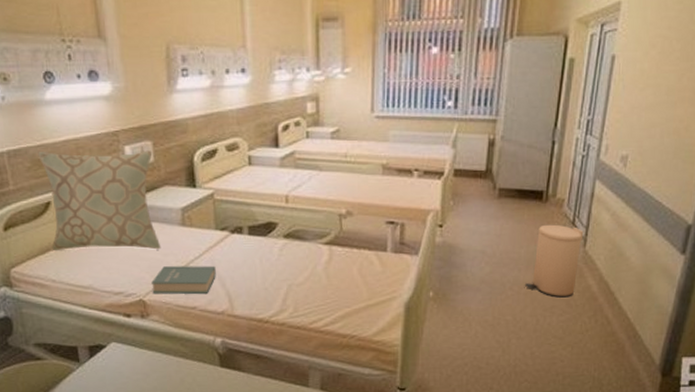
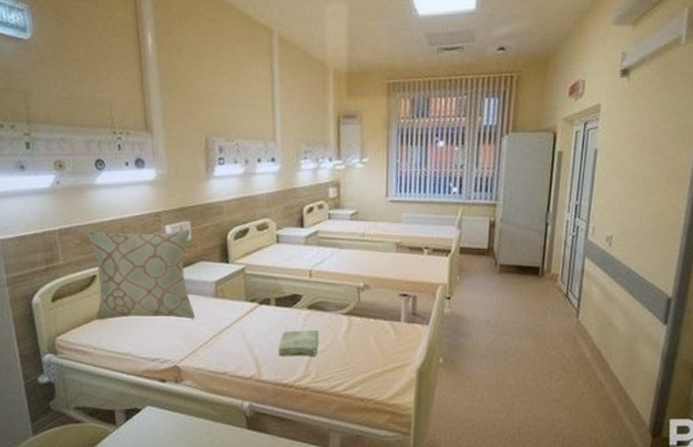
book: present [151,266,216,294] -> none [186,334,245,361]
towel: none [252,260,297,290] -> present [278,329,320,357]
pedal bin: present [524,224,584,298] -> none [525,297,576,364]

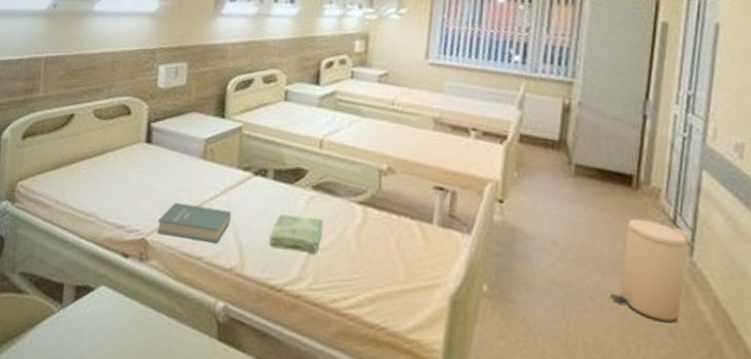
pillow: present [87,229,196,321] -> none [65,61,186,183]
book: none [186,334,245,361] -> present [157,203,231,243]
pedal bin: none [525,297,576,364] -> present [609,218,689,324]

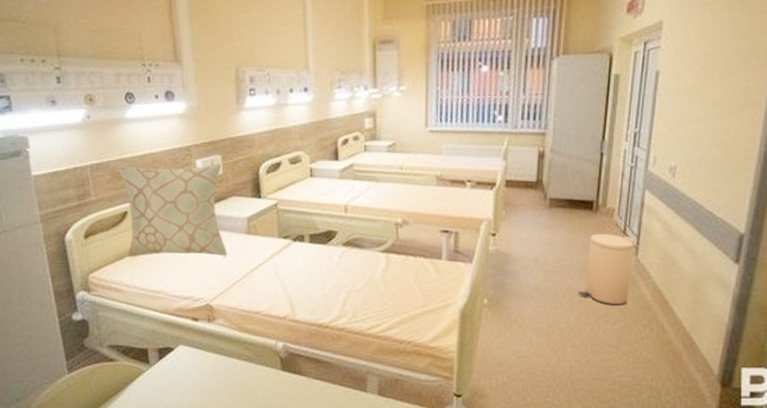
pillow: none [65,61,186,183] -> present [118,164,228,258]
book: present [157,203,231,243] -> none [218,272,279,299]
towel: present [269,214,324,254] -> none [313,267,356,296]

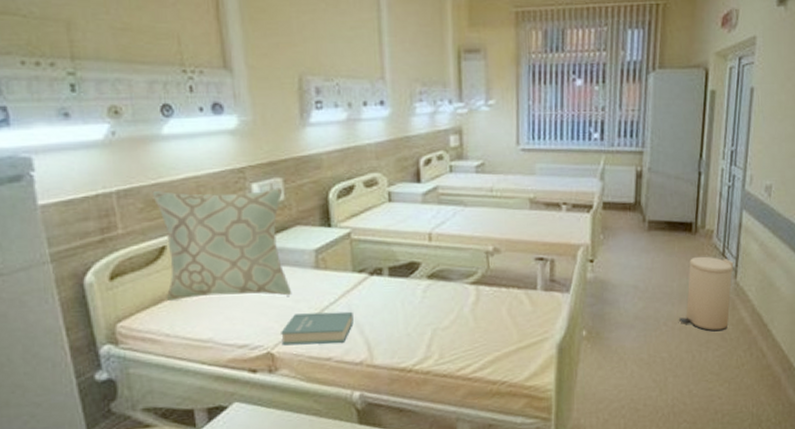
book: none [218,272,279,299] -> present [281,311,354,346]

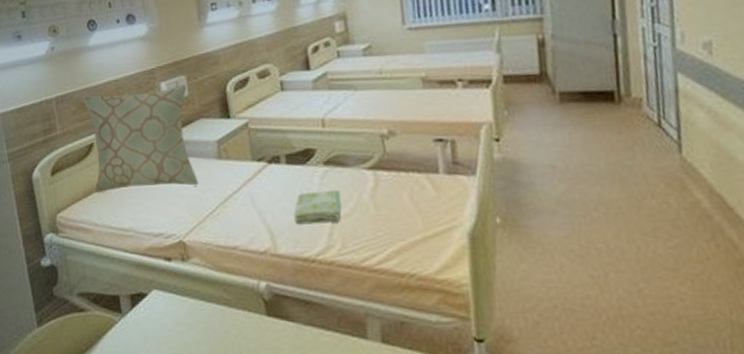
book: present [281,311,354,346] -> none [191,200,256,235]
towel: none [394,302,442,337] -> present [294,189,341,225]
pedal bin: present [678,256,734,332] -> none [611,128,680,218]

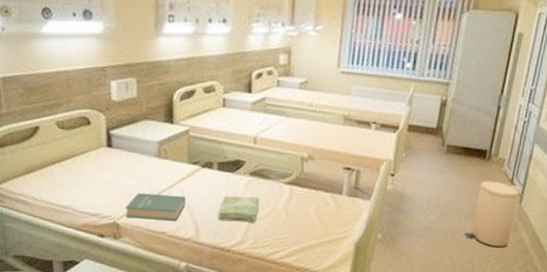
pillow: present [82,84,199,194] -> none [31,80,137,178]
book: none [191,200,256,235] -> present [126,193,186,221]
pedal bin: none [611,128,680,218] -> present [464,180,521,248]

